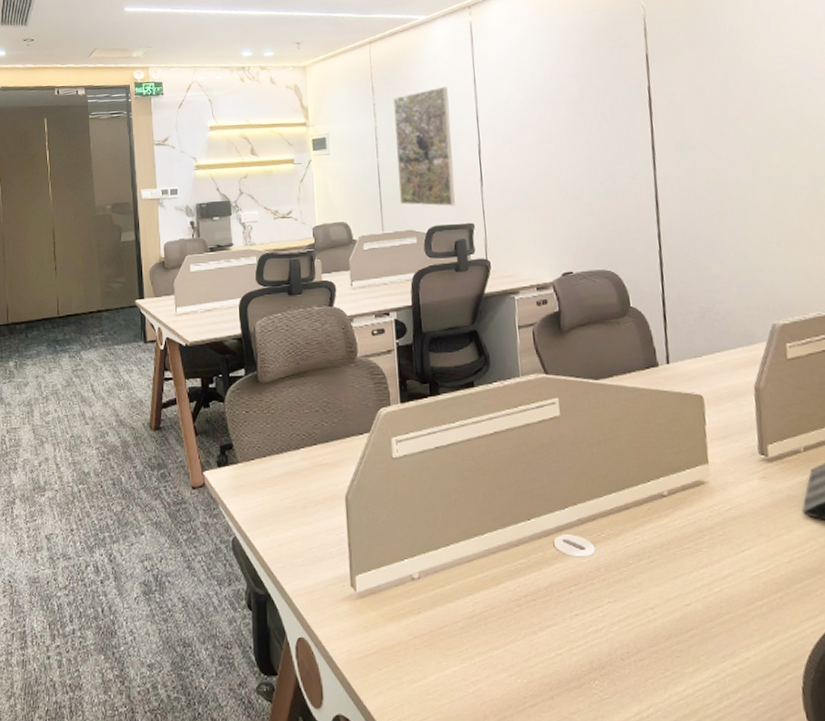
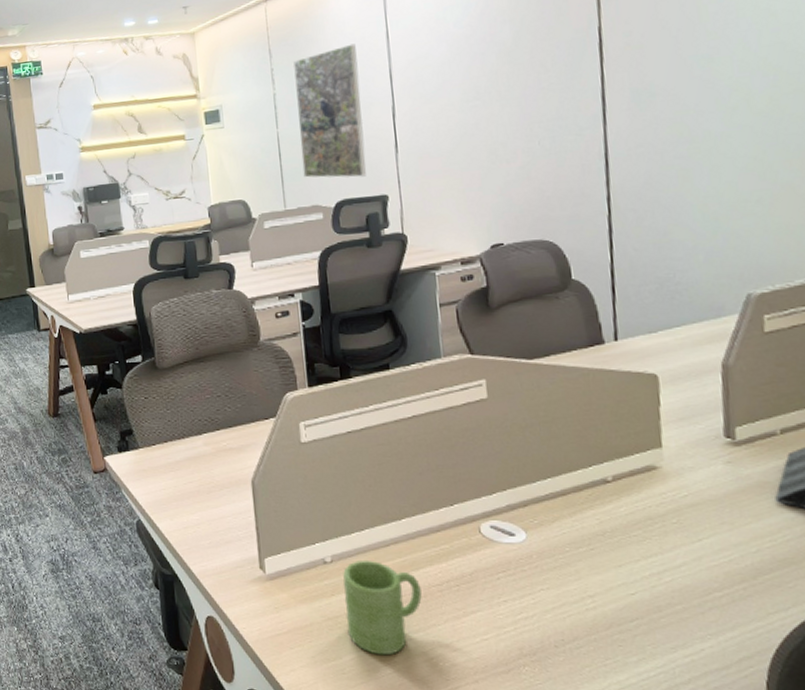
mug: none [429,577,502,674] -> present [343,561,422,656]

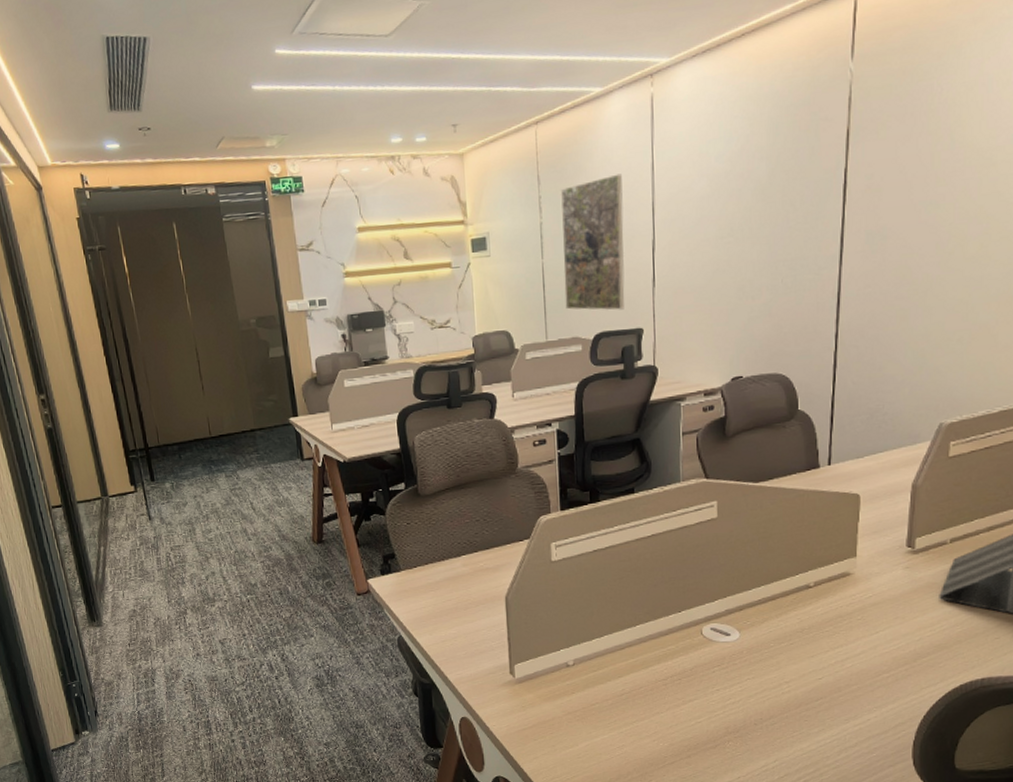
mug: present [343,561,422,656] -> none [582,662,649,741]

